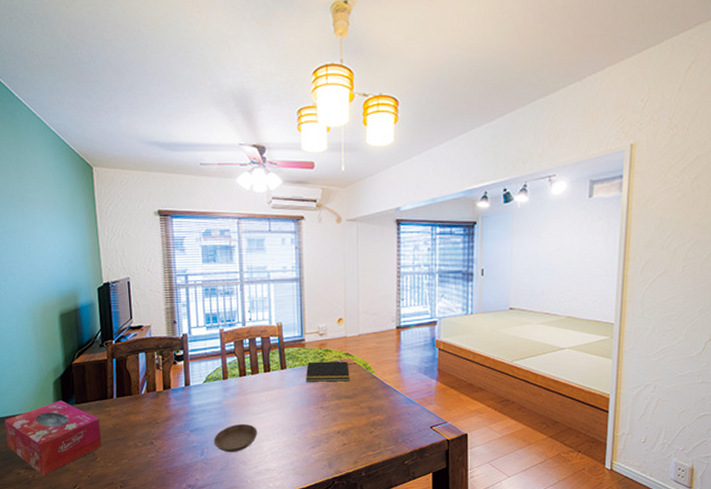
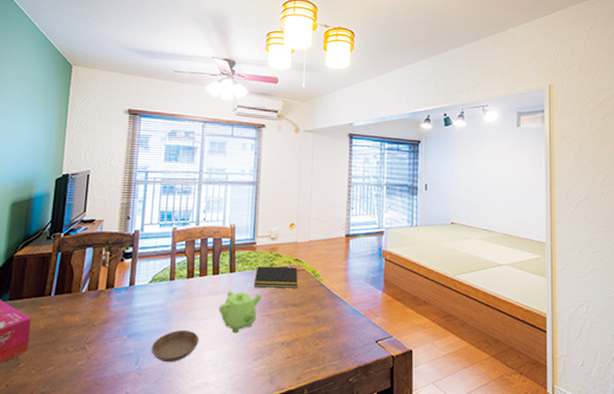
teapot: none [273,387,314,425] -> present [218,291,261,334]

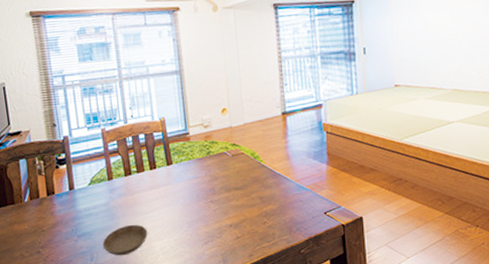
teapot: present [218,291,261,334] -> none [161,182,203,222]
notepad: present [253,266,298,289] -> none [193,152,238,176]

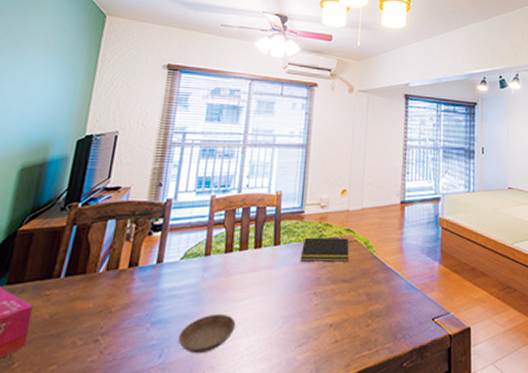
notepad: none [193,152,238,176] -> present [300,237,349,262]

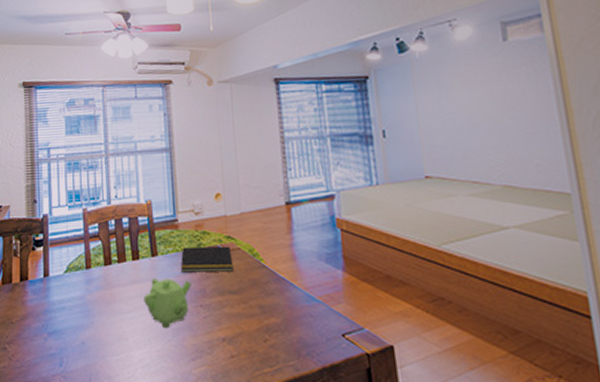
saucer: present [178,313,236,354] -> none [74,325,126,364]
teapot: none [259,267,309,316] -> present [143,278,192,329]

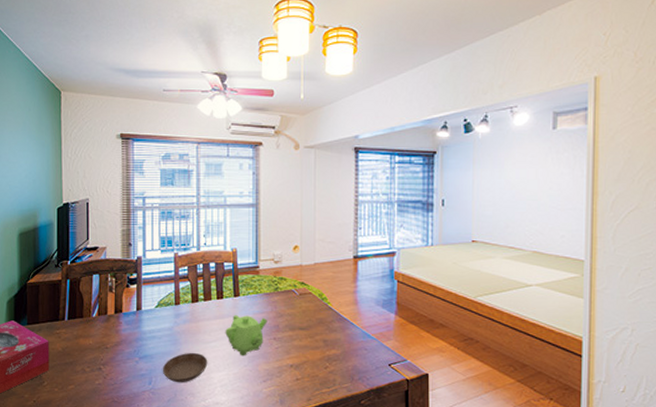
saucer: none [74,325,126,364] -> present [162,352,208,383]
notepad: present [180,246,234,272] -> none [259,290,304,312]

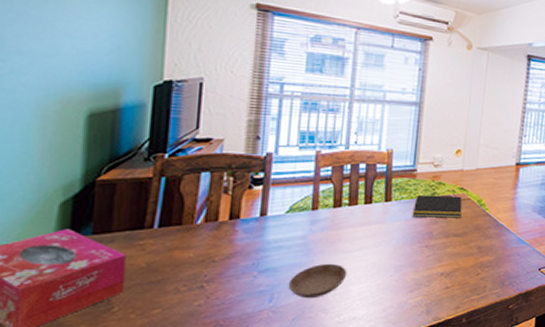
teapot: present [225,315,267,356] -> none [371,222,421,266]
notepad: none [259,290,304,312] -> present [412,194,462,218]

